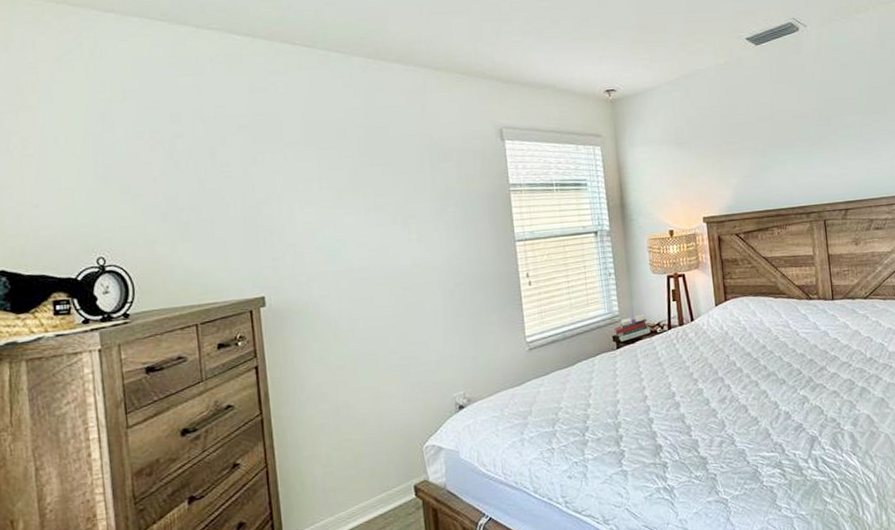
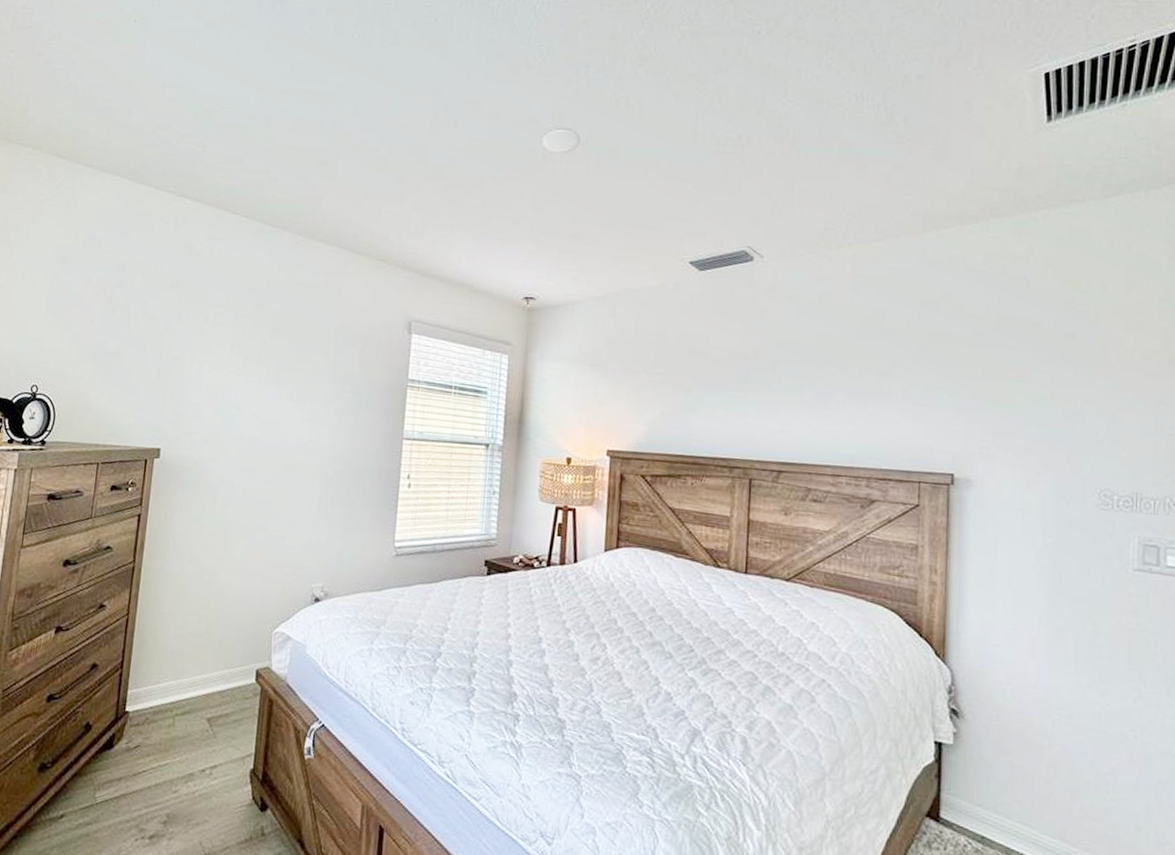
books: present [613,314,651,342] -> none [487,542,527,570]

